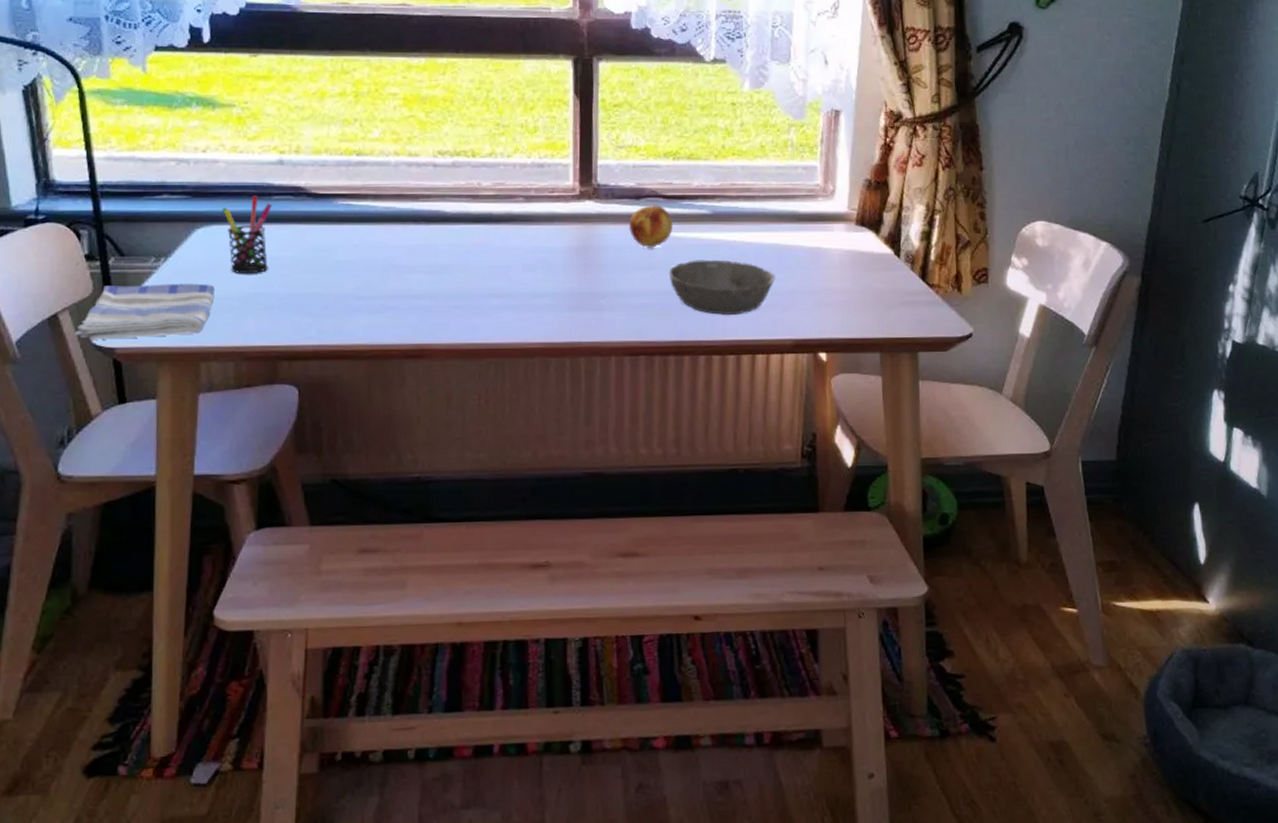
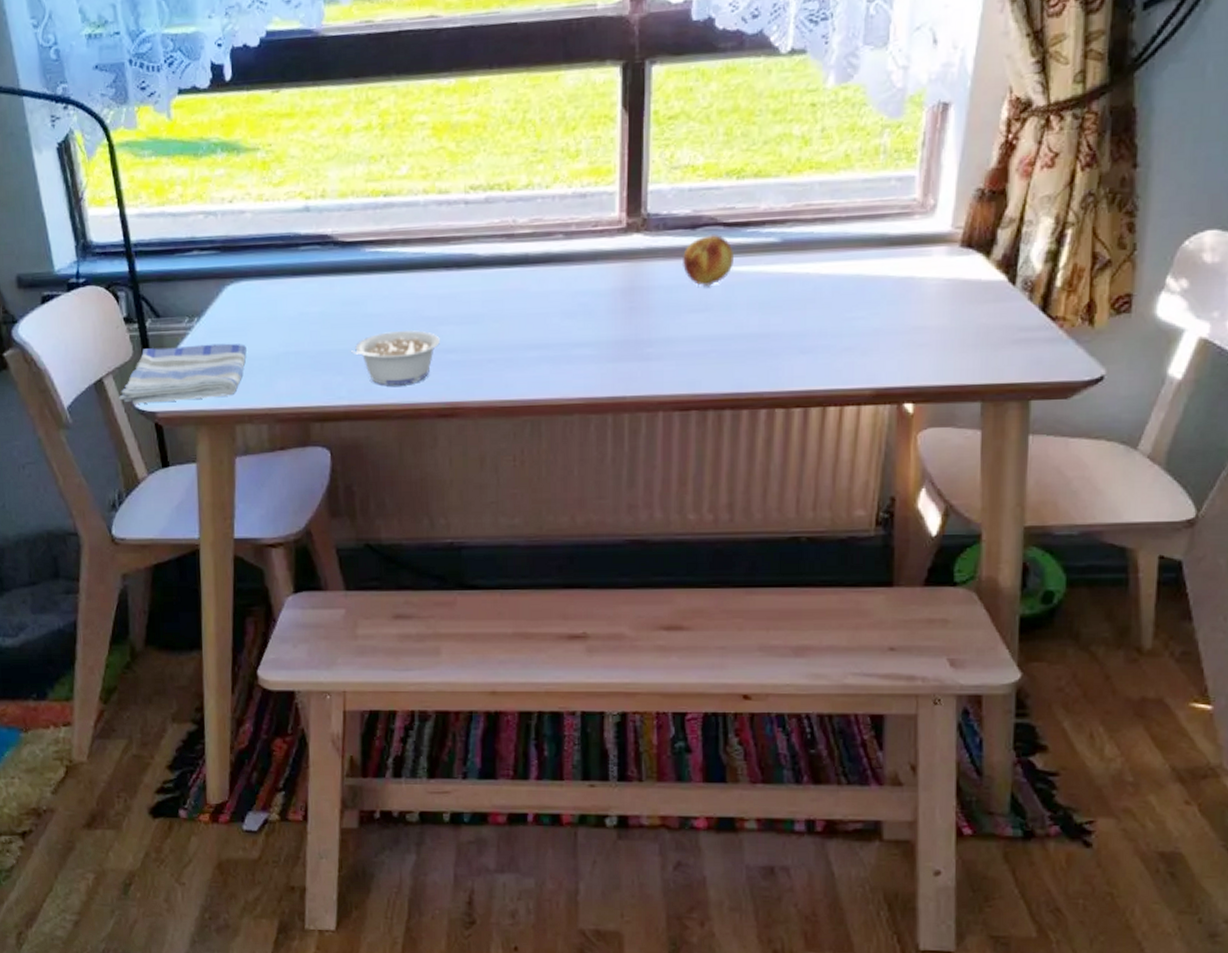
pen holder: present [221,196,272,274] -> none [250,247,299,332]
legume: none [322,277,409,327] -> present [351,330,440,385]
bowl: present [669,259,776,315] -> none [727,296,855,361]

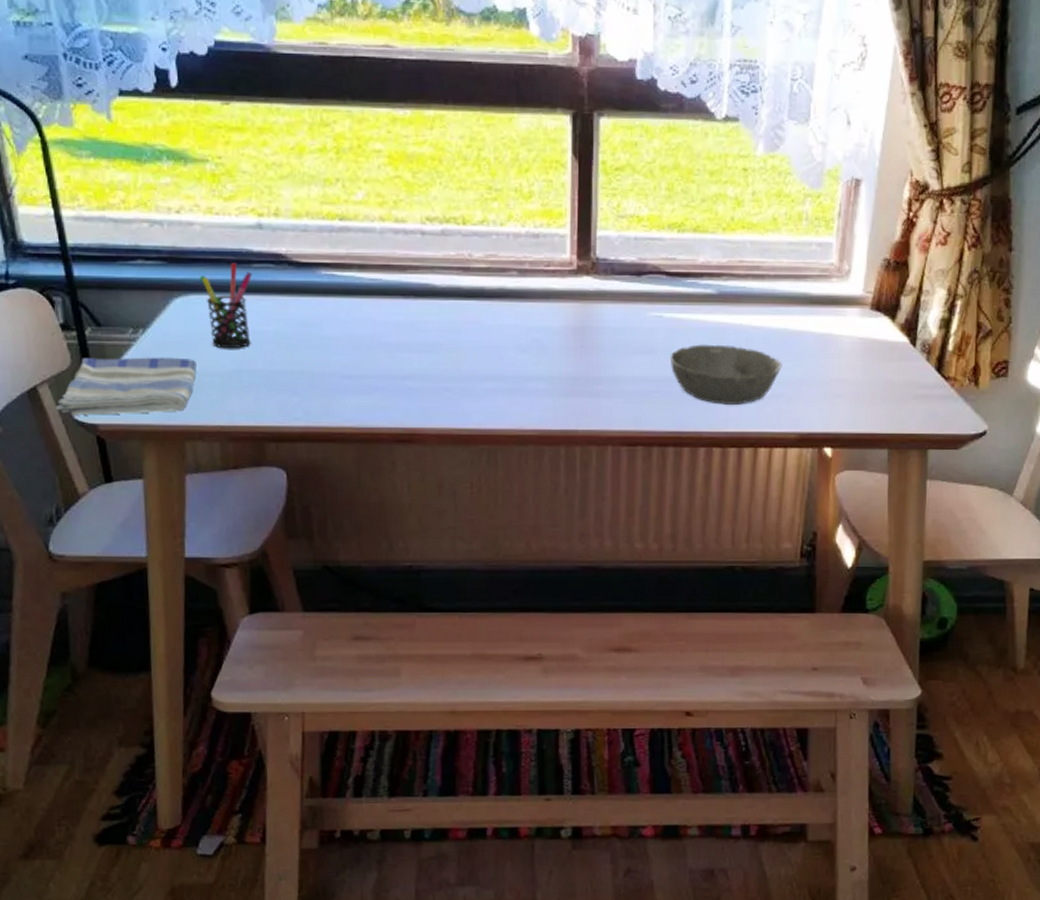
pen holder: none [250,247,299,332] -> present [199,263,252,349]
legume: present [351,330,440,385] -> none [307,355,397,408]
fruit: present [681,233,733,288] -> none [628,281,675,331]
bowl: none [727,296,855,361] -> present [670,344,782,405]

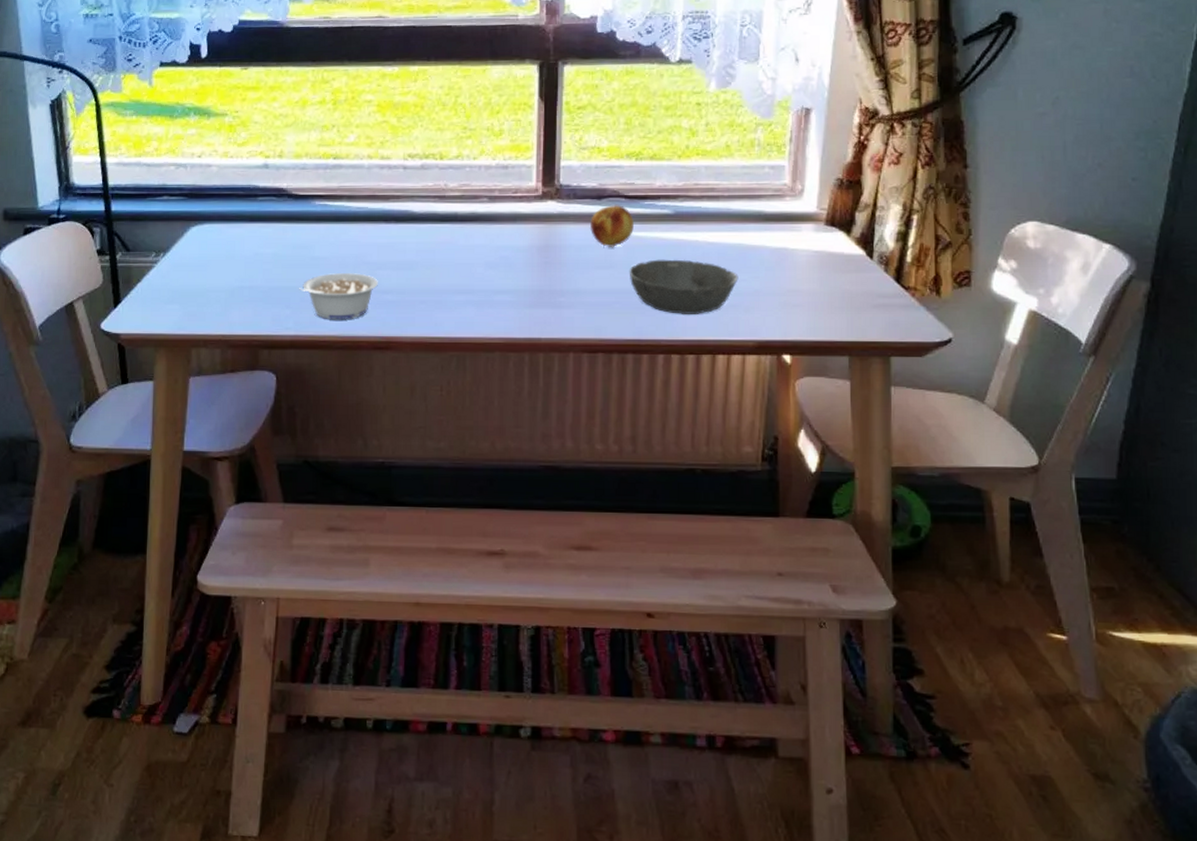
dish towel: present [55,357,197,415] -> none [87,276,206,326]
pen holder: present [199,263,252,349] -> none [213,197,257,269]
legume: none [307,355,397,408] -> present [299,273,378,319]
fruit: none [628,281,675,331] -> present [589,204,634,248]

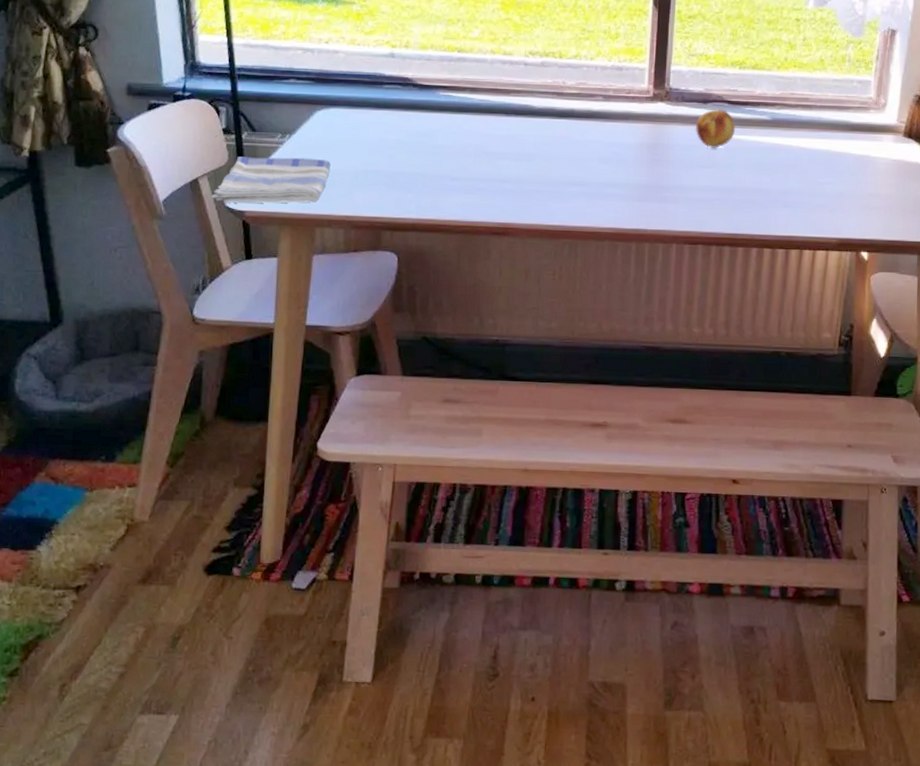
dish towel: none [87,276,206,326] -> present [211,156,331,204]
legume: present [299,273,378,319] -> none [422,161,497,205]
bowl: present [629,259,739,314] -> none [729,161,826,213]

